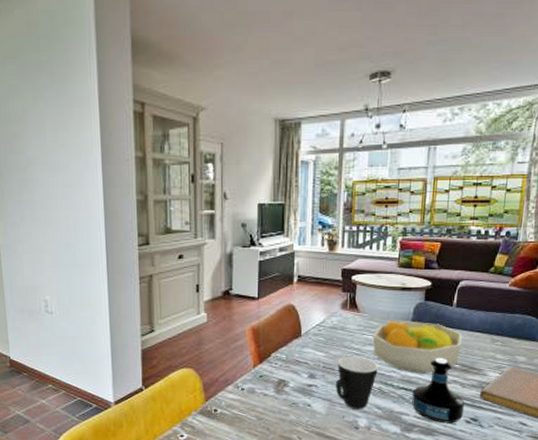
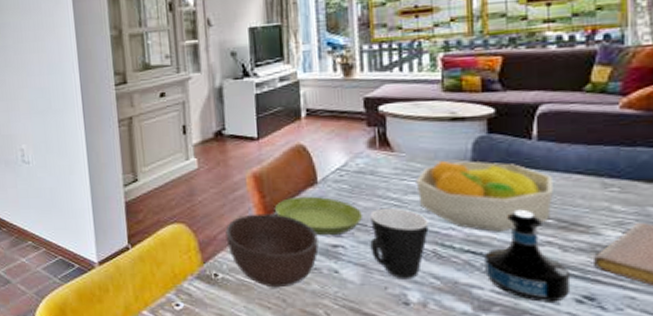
bowl: none [226,360,298,419] -> present [225,213,319,288]
saucer: none [267,346,333,378] -> present [275,196,363,236]

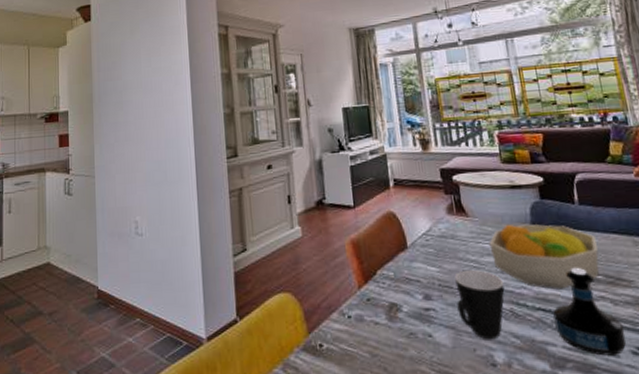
bowl: present [225,213,319,288] -> none [328,279,413,356]
saucer: present [275,196,363,236] -> none [372,260,449,300]

